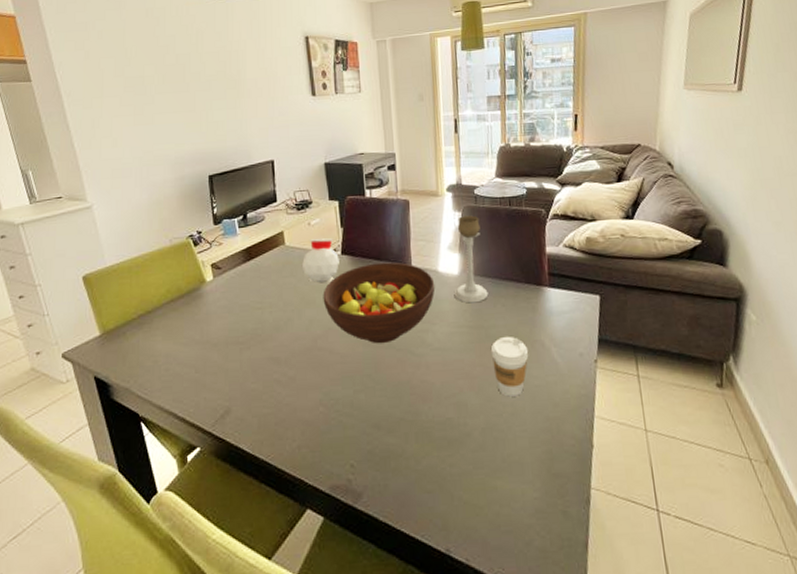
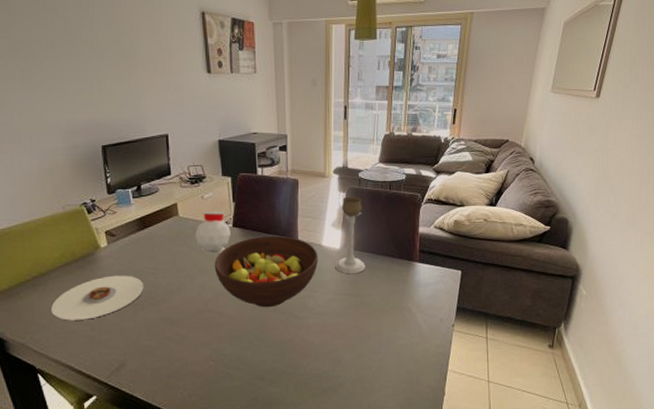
plate: none [156,310,250,362] -> present [51,275,144,321]
coffee cup: present [490,336,529,397] -> none [364,303,397,354]

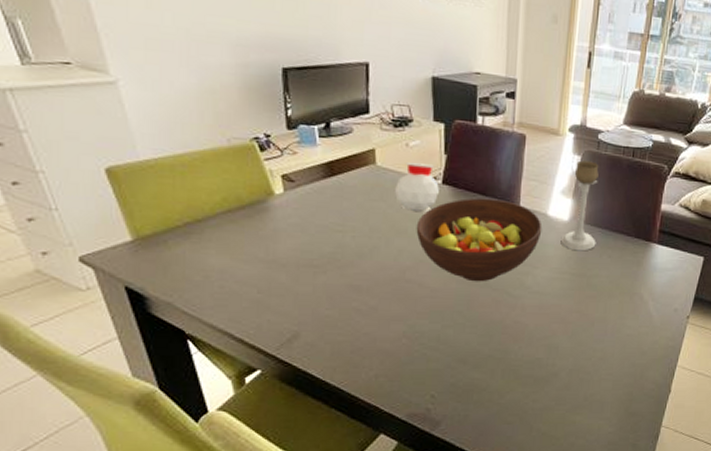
plate: present [51,275,144,321] -> none [207,229,328,280]

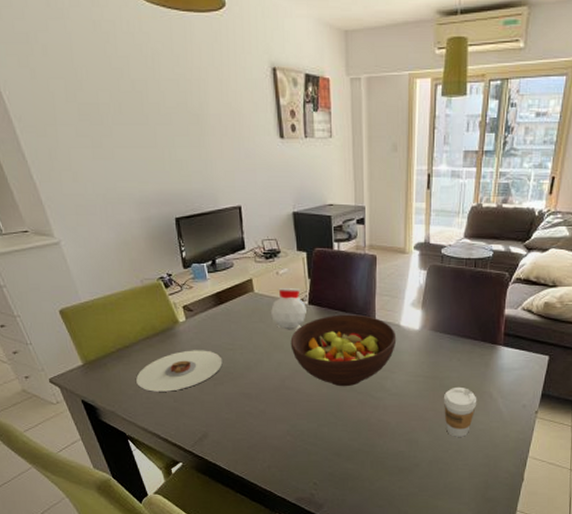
plate: none [207,229,328,280] -> present [136,350,223,392]
candle holder: present [560,160,599,251] -> none [414,274,446,356]
coffee cup: none [589,286,627,343] -> present [443,386,477,437]

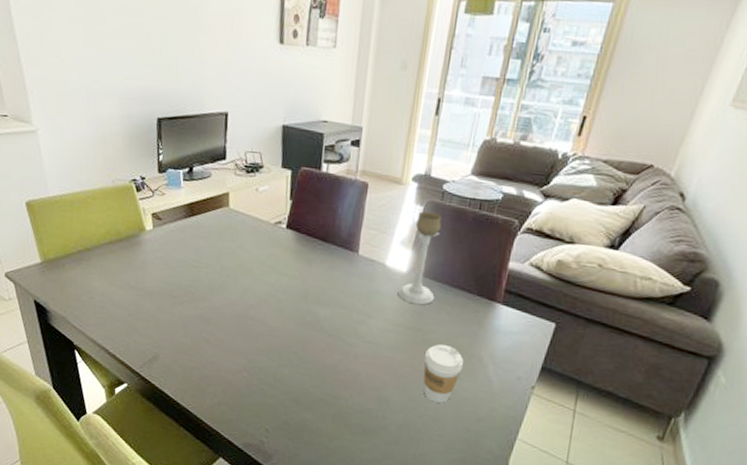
plate: present [136,350,223,392] -> none [92,261,186,304]
jar: present [271,288,306,330] -> none [244,207,284,254]
fruit bowl: present [290,314,397,387] -> none [260,243,380,326]
candle holder: none [414,274,446,356] -> present [397,211,442,305]

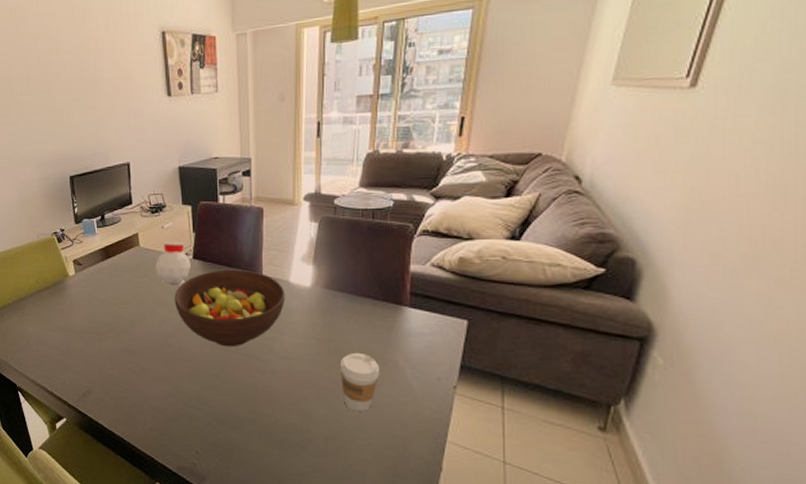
jar: none [244,207,284,254] -> present [156,242,191,285]
fruit bowl: none [260,243,380,326] -> present [174,269,286,347]
candle holder: present [397,211,442,305] -> none [305,227,341,317]

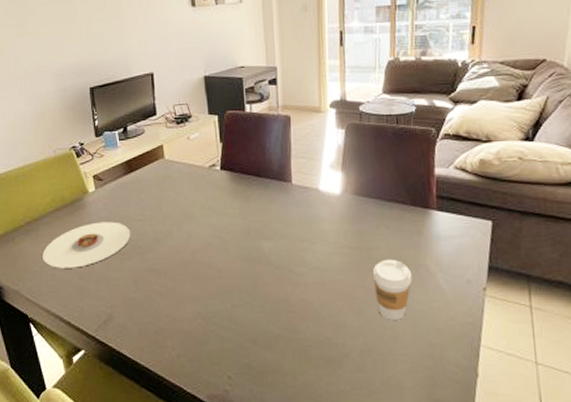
plate: none [28,303,108,345] -> present [43,221,131,268]
jar: present [156,242,191,285] -> none [182,153,218,198]
fruit bowl: present [174,269,286,347] -> none [201,179,316,261]

